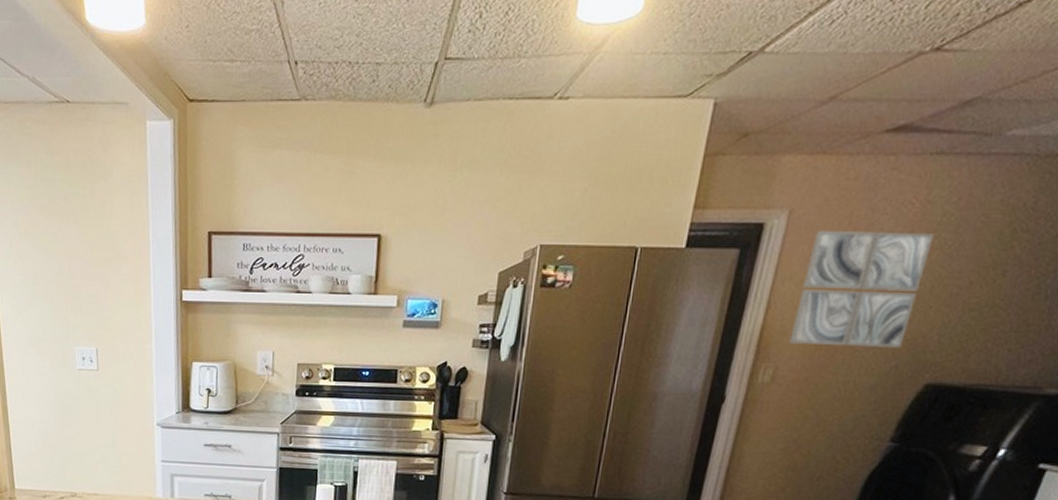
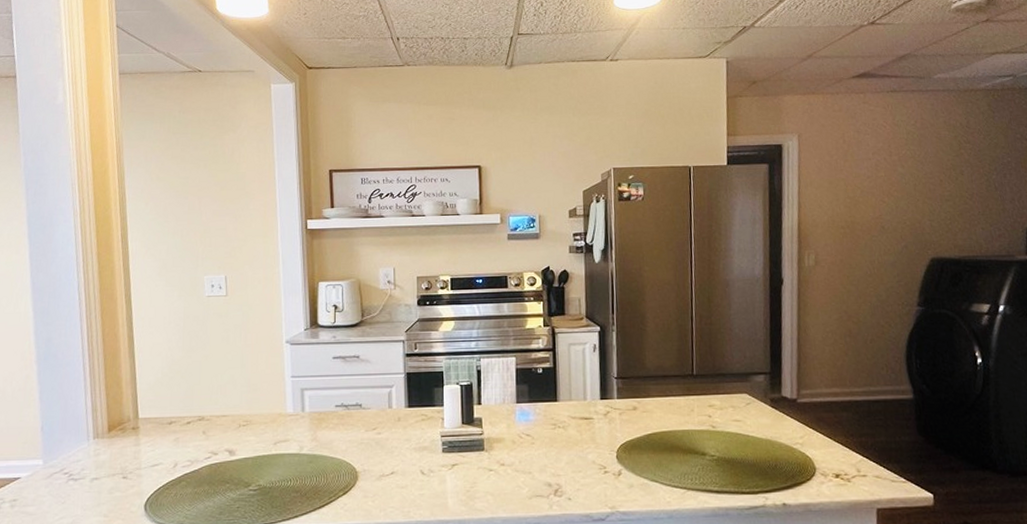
wall art: present [789,230,934,348] -> none [821,147,906,235]

